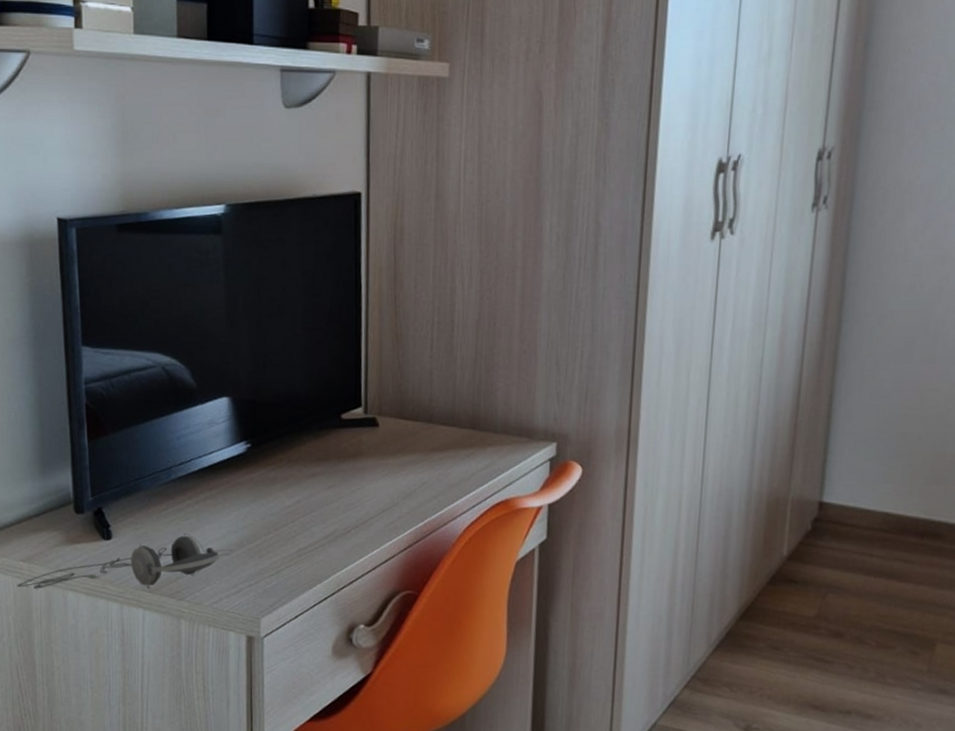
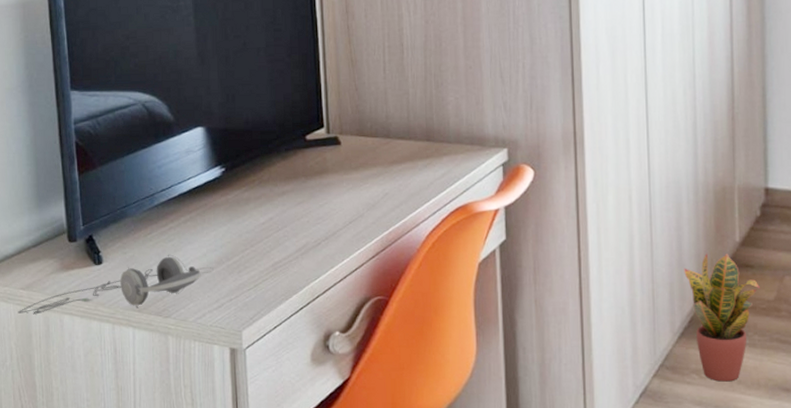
potted plant: none [727,565,803,696] -> present [684,253,761,382]

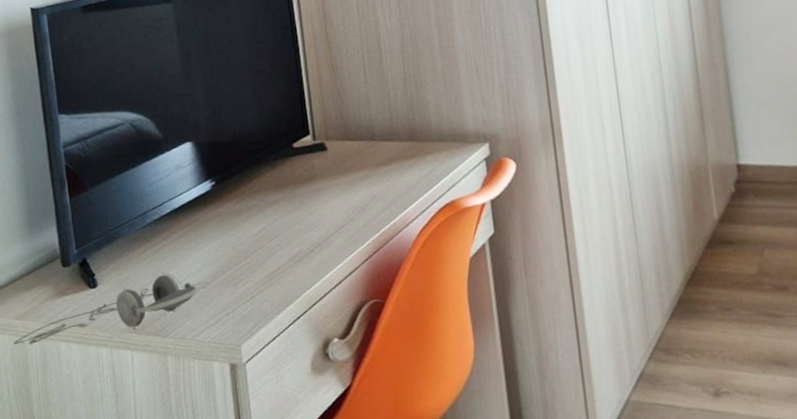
potted plant: present [684,253,761,382] -> none [668,232,743,360]

